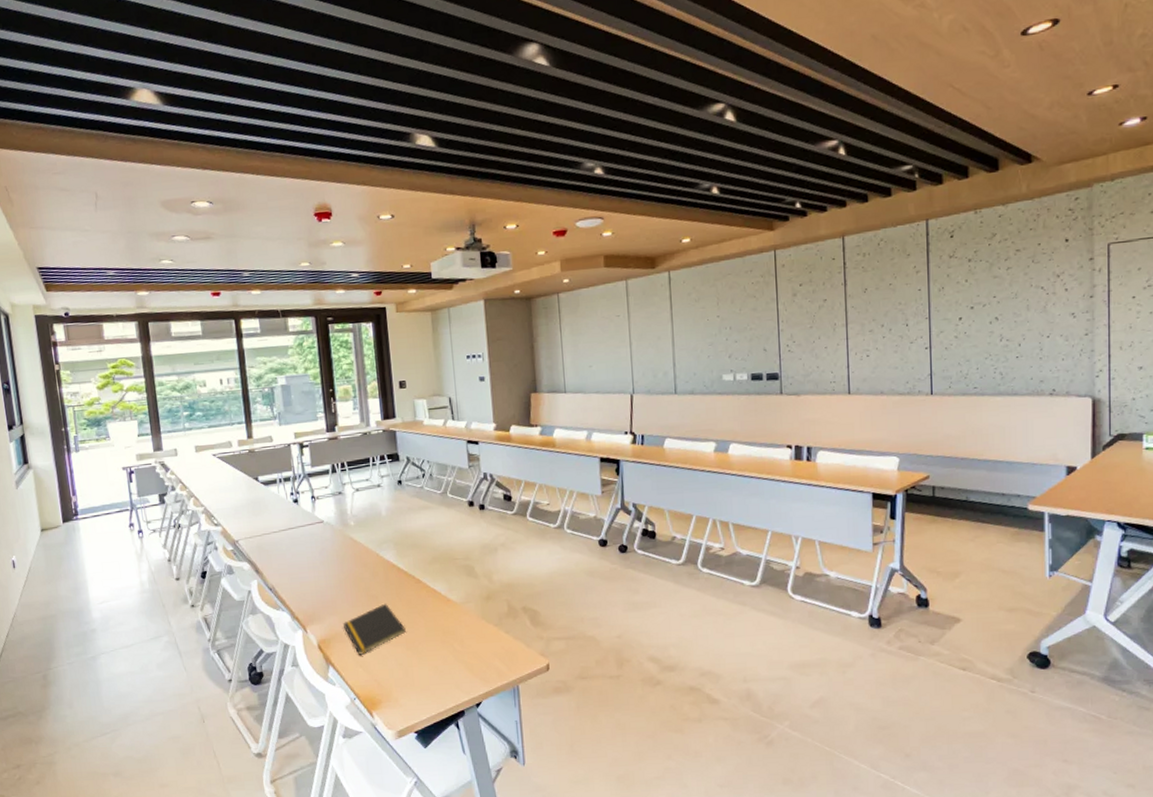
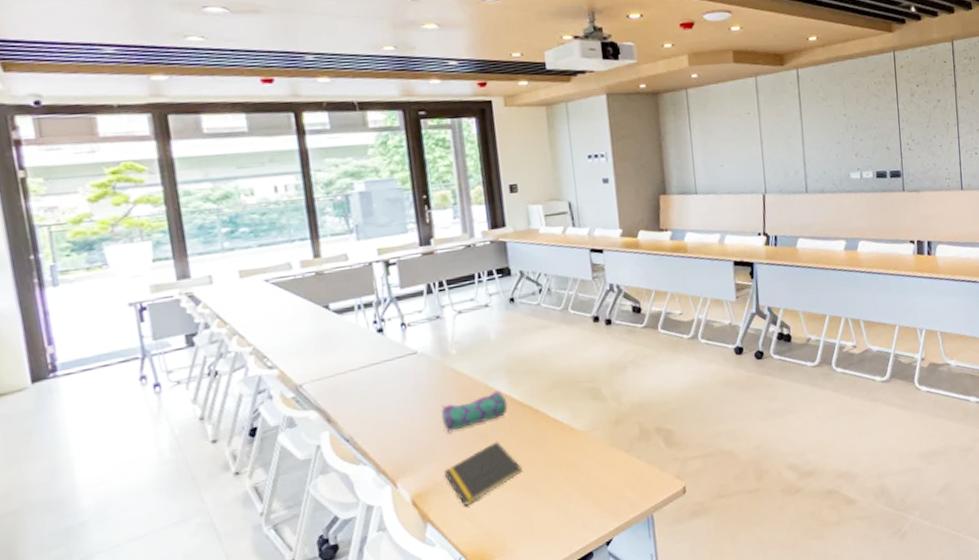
pencil case: none [341,560,395,591] -> present [440,390,508,432]

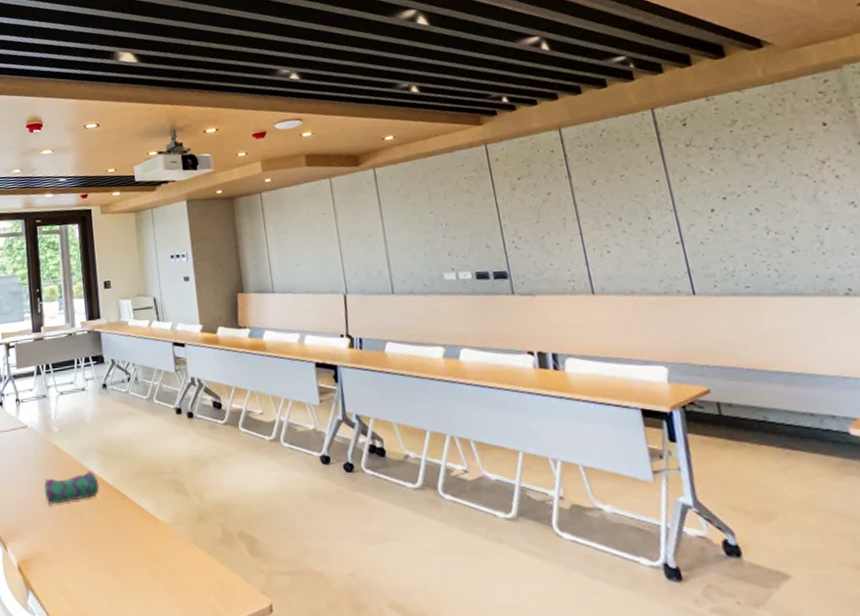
notepad: present [443,441,522,507] -> none [44,521,111,582]

